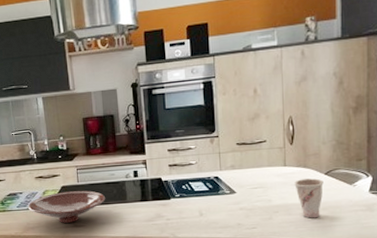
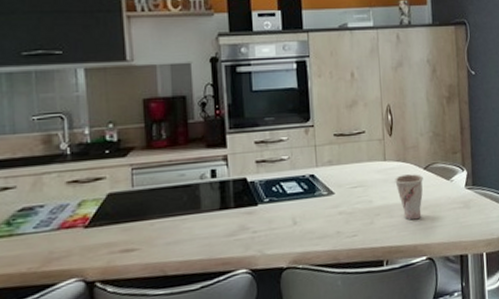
bowl: present [28,190,106,223] -> none [52,198,172,248]

